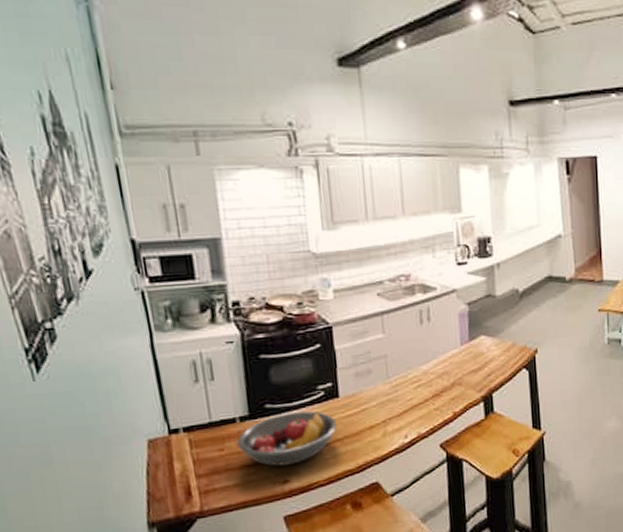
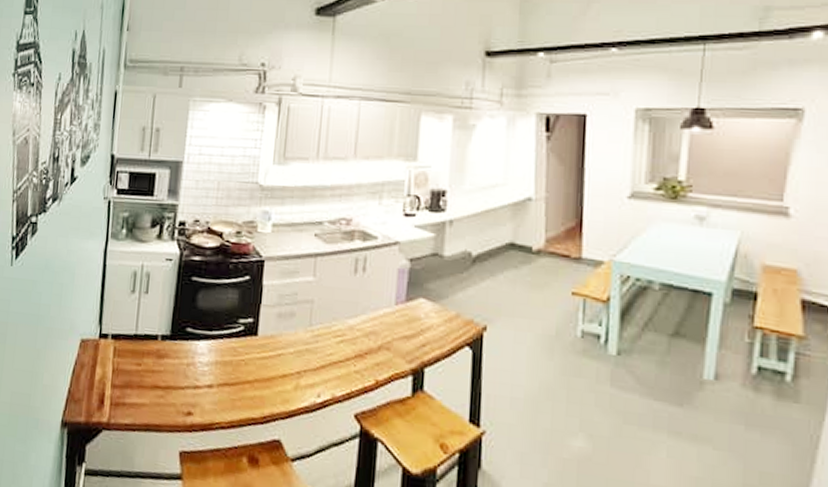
fruit bowl: present [237,410,337,466] -> none [154,340,251,397]

